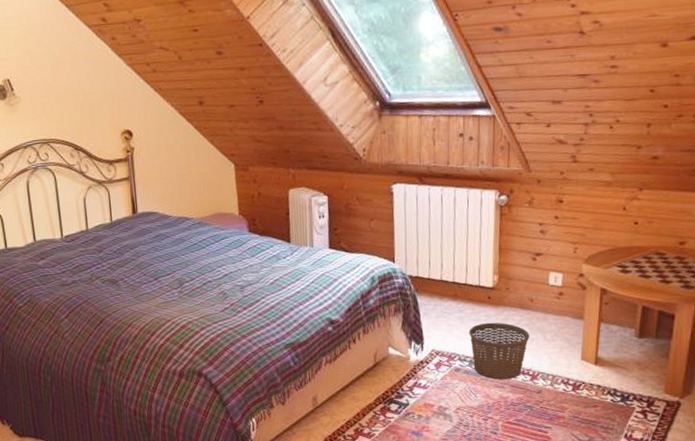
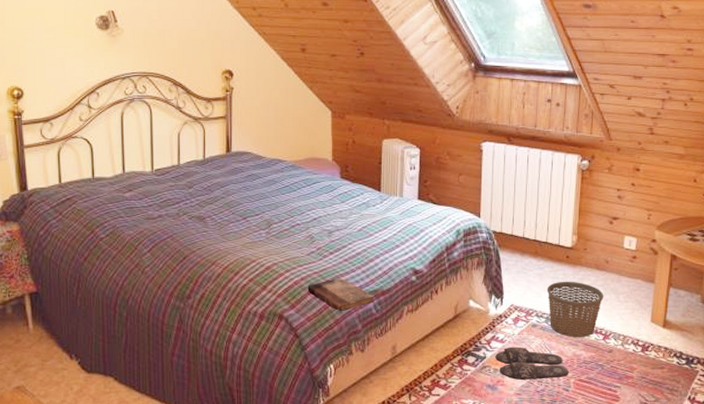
book: none [224,333,291,366] -> present [307,278,373,312]
slippers: none [418,392,496,425] -> present [495,347,569,380]

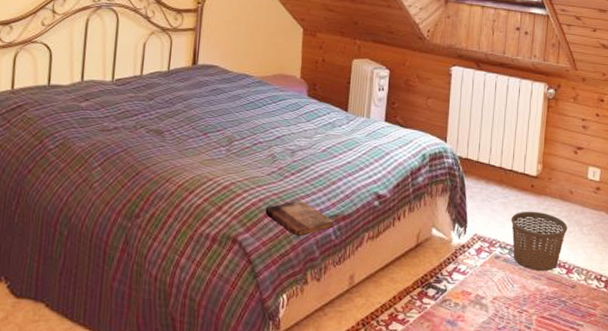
slippers: present [495,347,569,380] -> none [456,279,531,315]

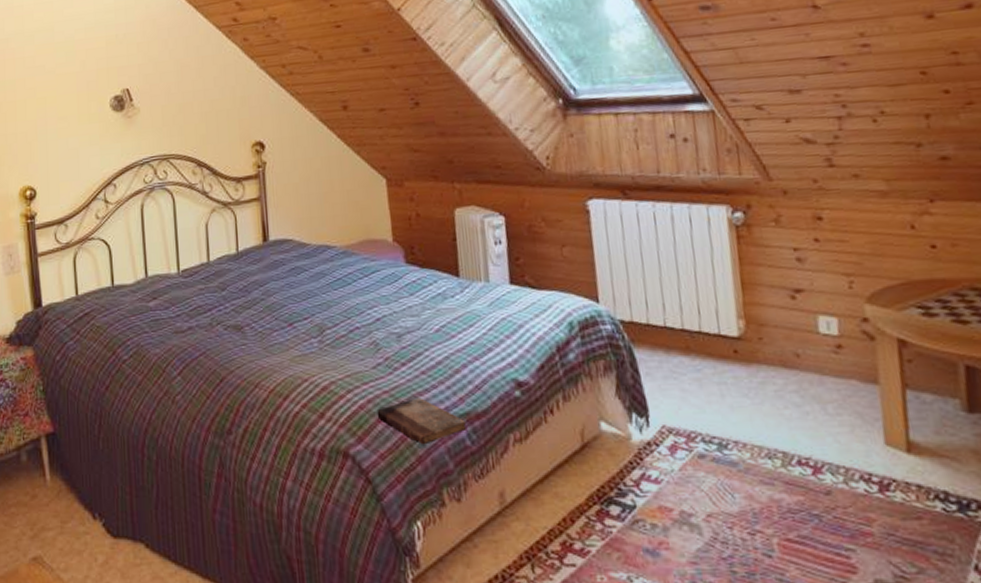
basket: present [511,211,568,271] -> none [711,387,803,472]

